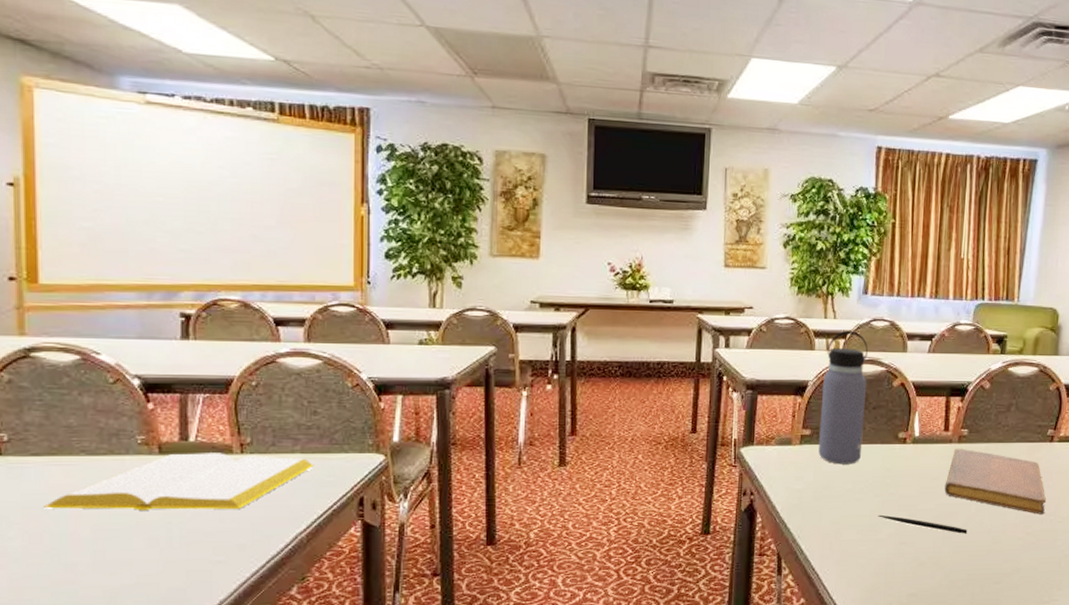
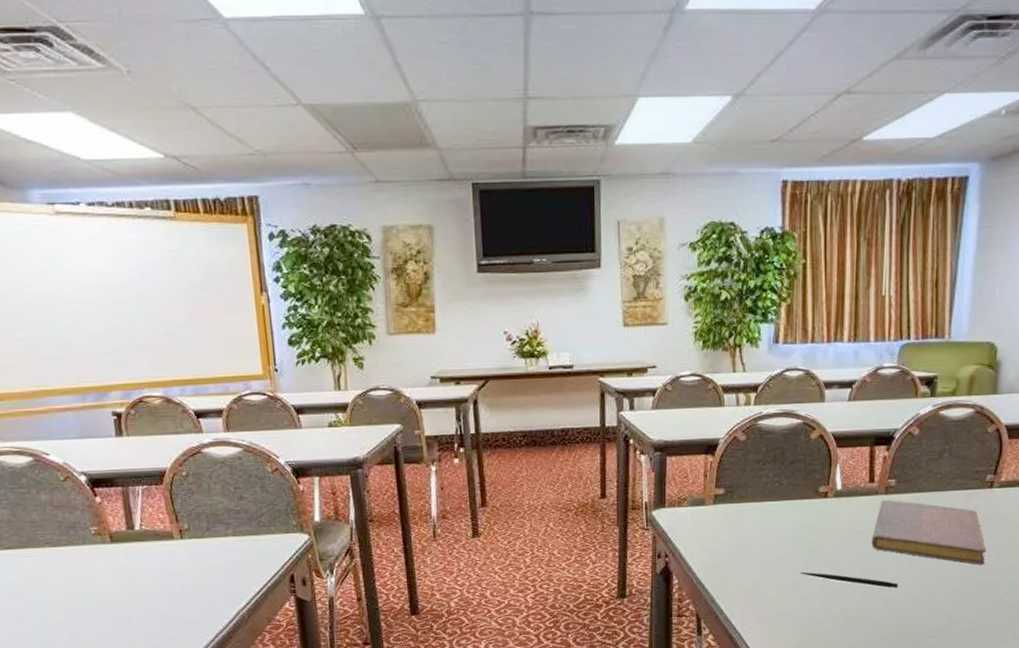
notepad: present [44,453,315,510] -> none [22,539,247,596]
water bottle: present [818,331,868,465] -> none [734,383,782,523]

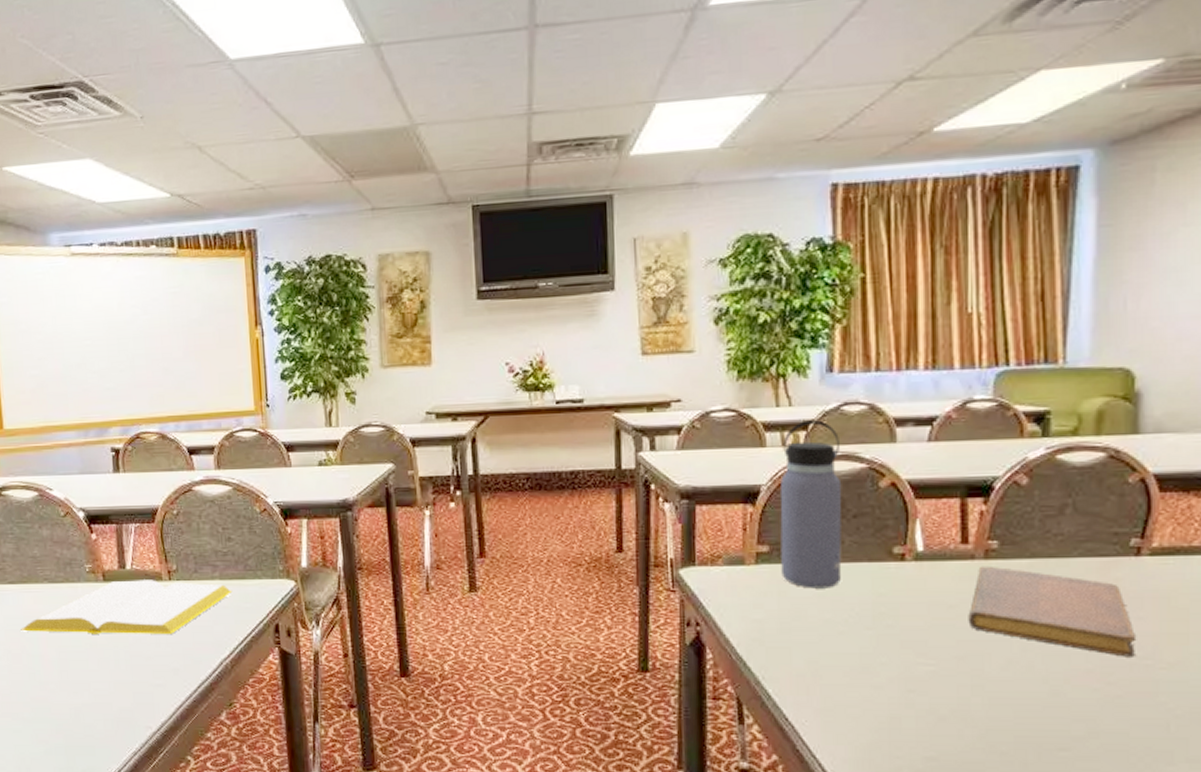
notepad: none [22,539,247,596] -> present [21,580,233,634]
water bottle: none [734,383,782,523] -> present [780,420,842,589]
pen: present [800,571,899,588] -> none [871,653,1009,681]

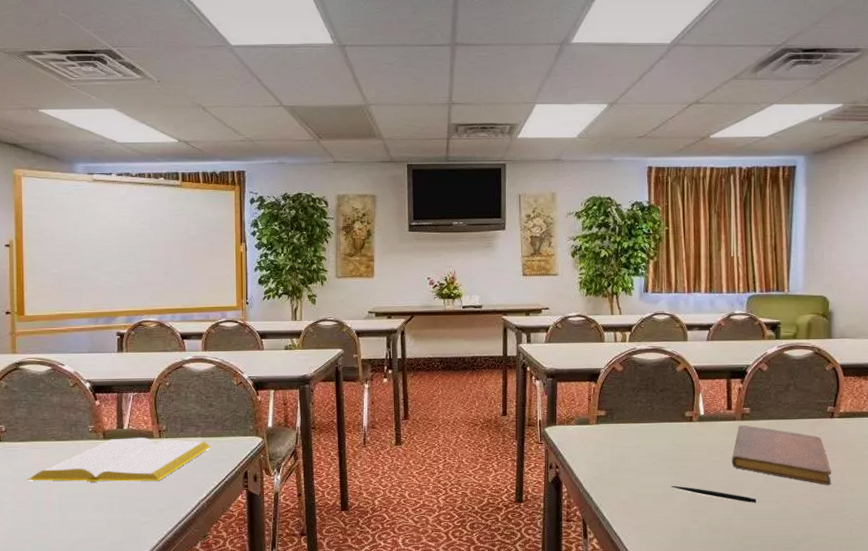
water bottle: present [780,420,842,589] -> none [613,324,653,441]
pen: none [871,653,1009,681] -> present [671,485,757,503]

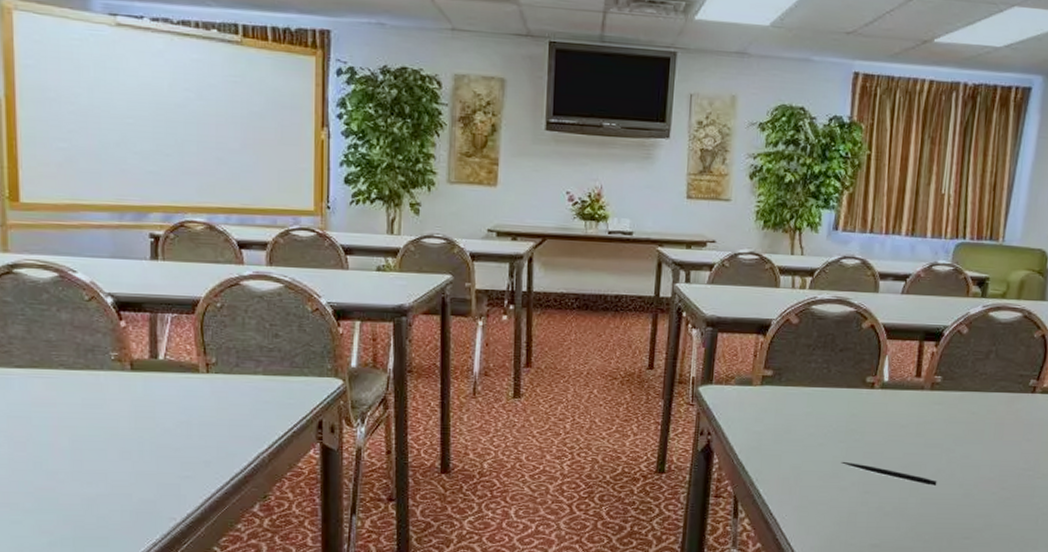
notepad: present [28,437,211,482] -> none [27,370,276,426]
notebook: present [731,425,832,485] -> none [913,395,1025,469]

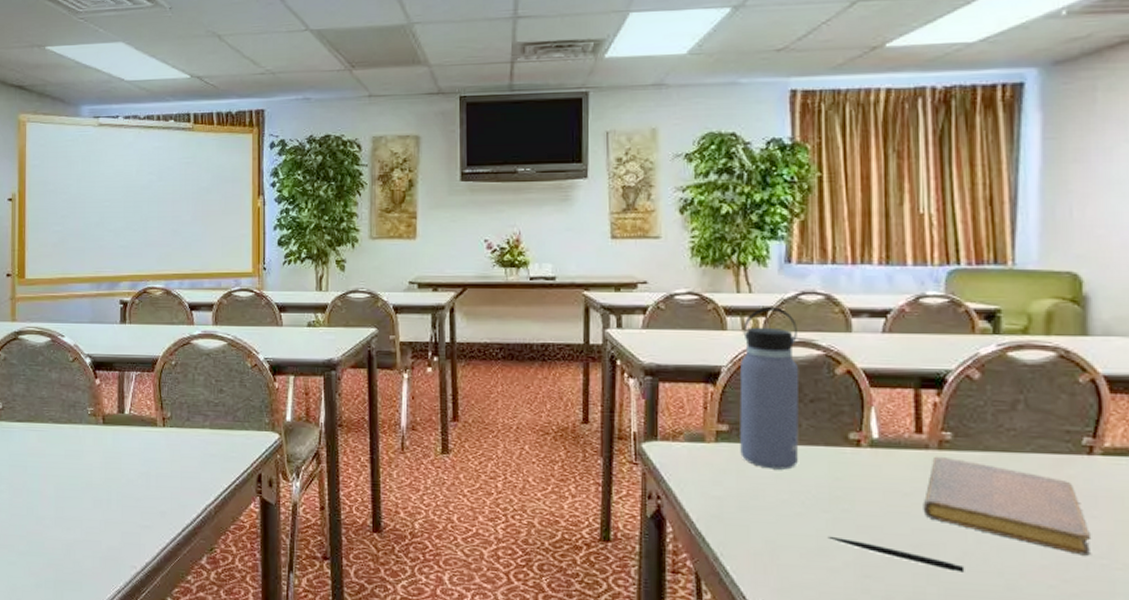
water bottle: none [780,268,837,408] -> present [739,307,799,470]
notebook: none [913,395,1025,469] -> present [923,456,1092,556]

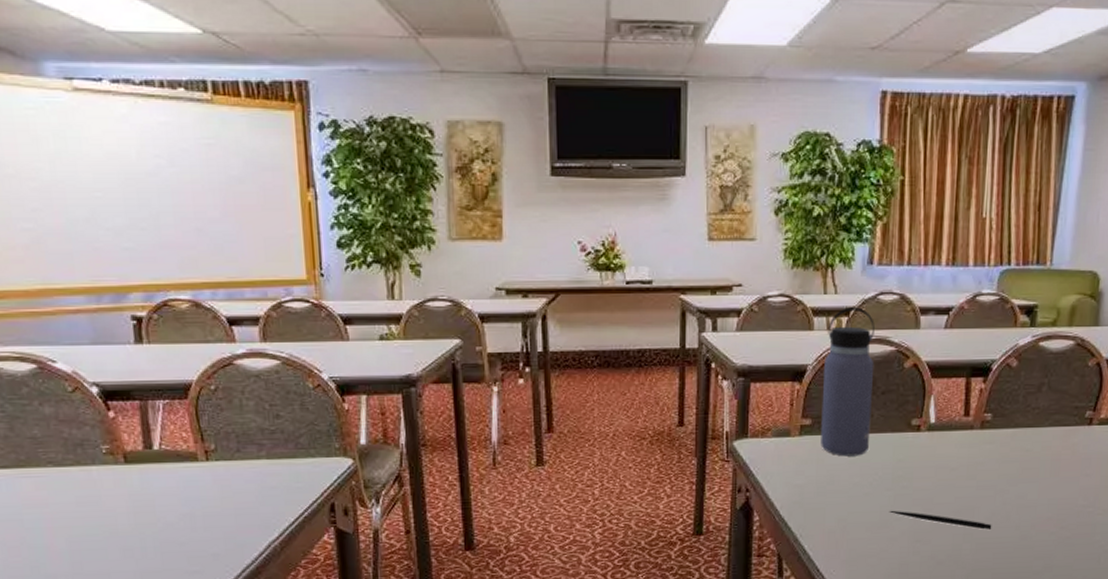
notebook: present [923,456,1092,556] -> none [965,434,1084,506]

